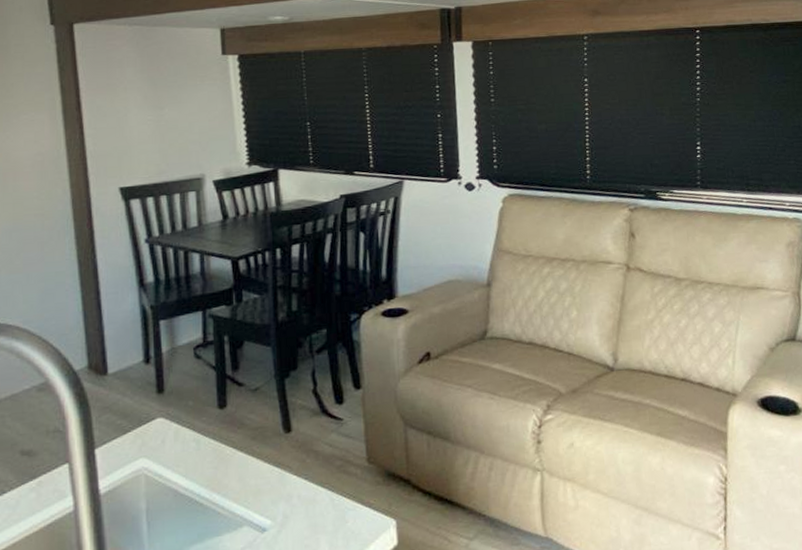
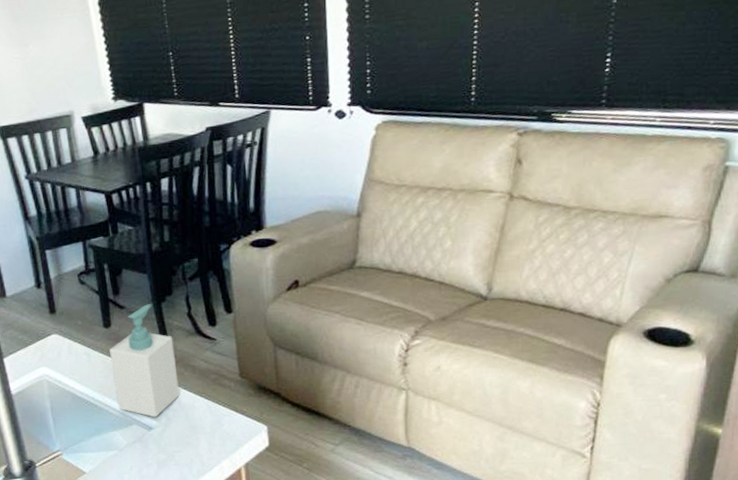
soap bottle: none [223,380,300,516] -> present [110,304,180,418]

